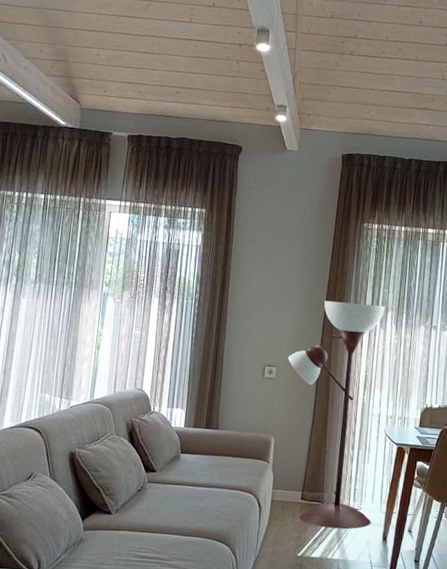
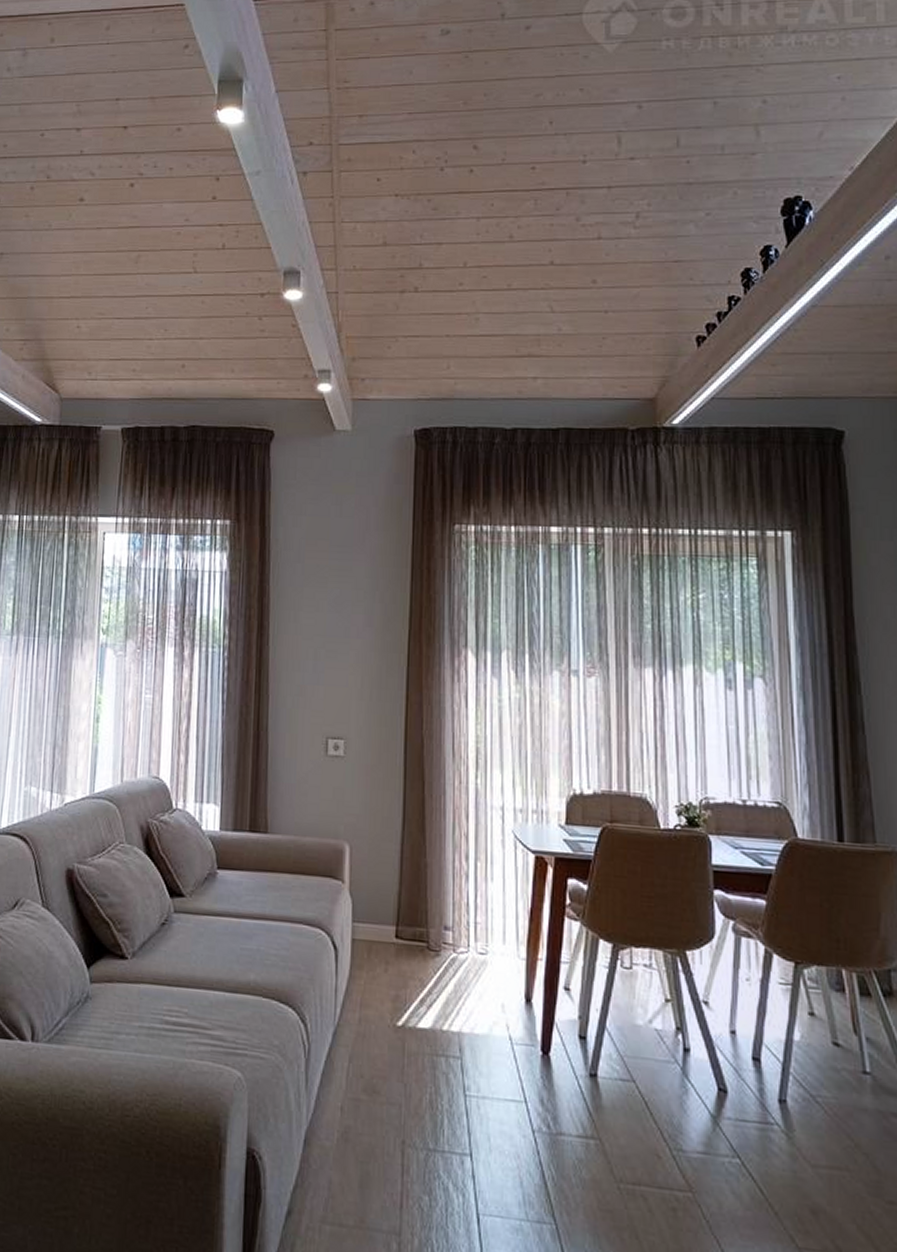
floor lamp: present [288,300,386,530] -> none [359,639,505,985]

